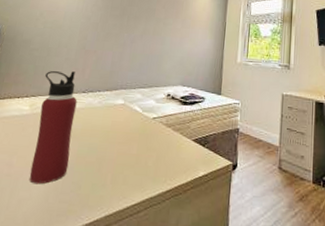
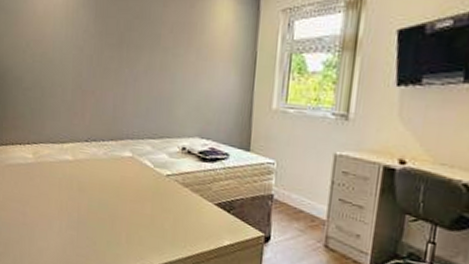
water bottle: present [29,70,78,185] -> none [43,114,81,236]

